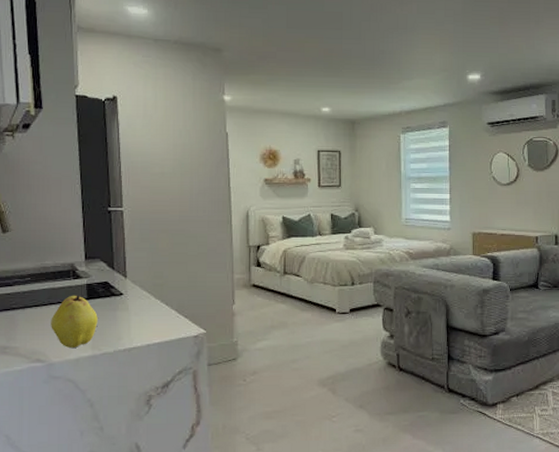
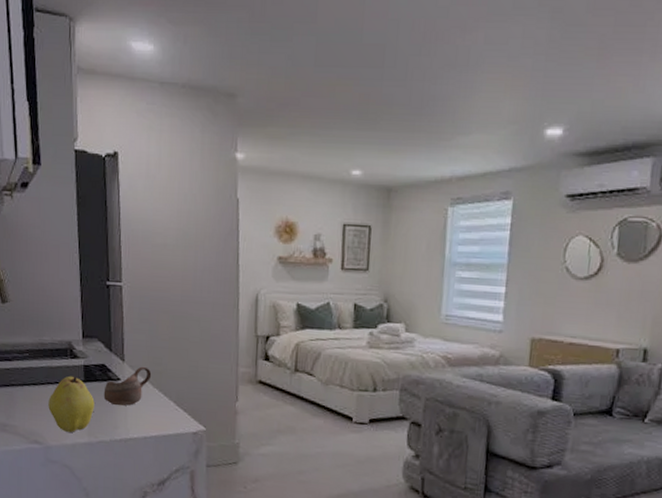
cup: none [107,281,153,319] -> present [103,366,152,406]

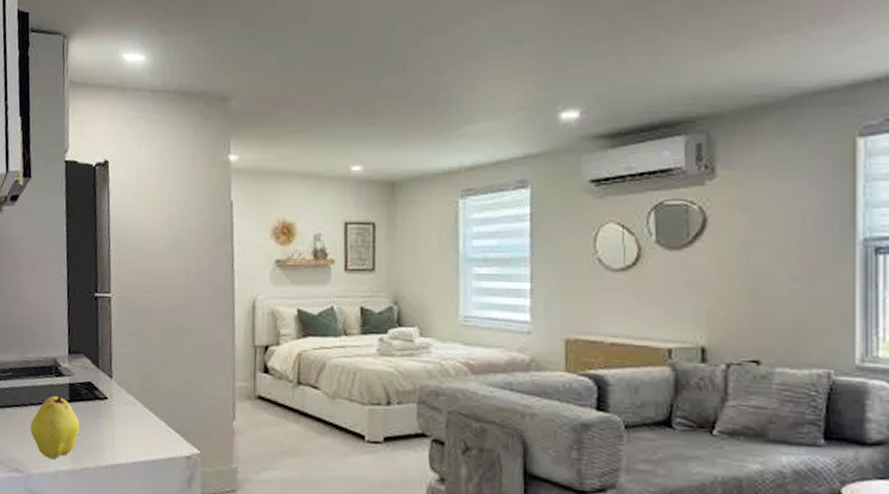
cup: present [103,366,152,406] -> none [89,383,141,428]

